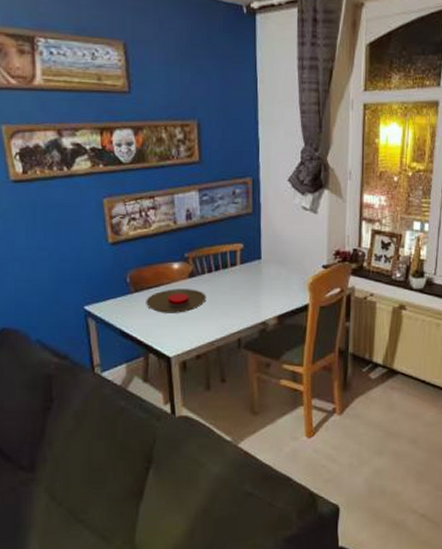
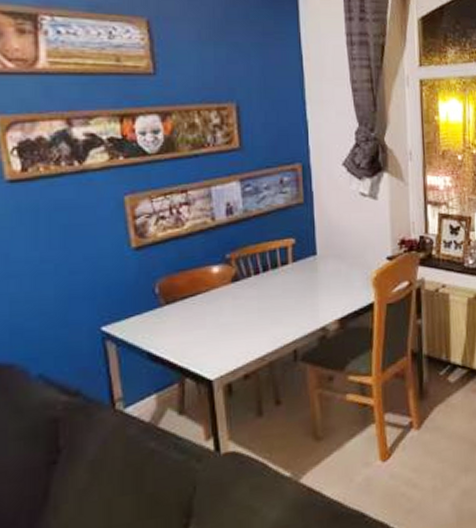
plate: present [146,289,207,313] -> none [180,295,254,328]

